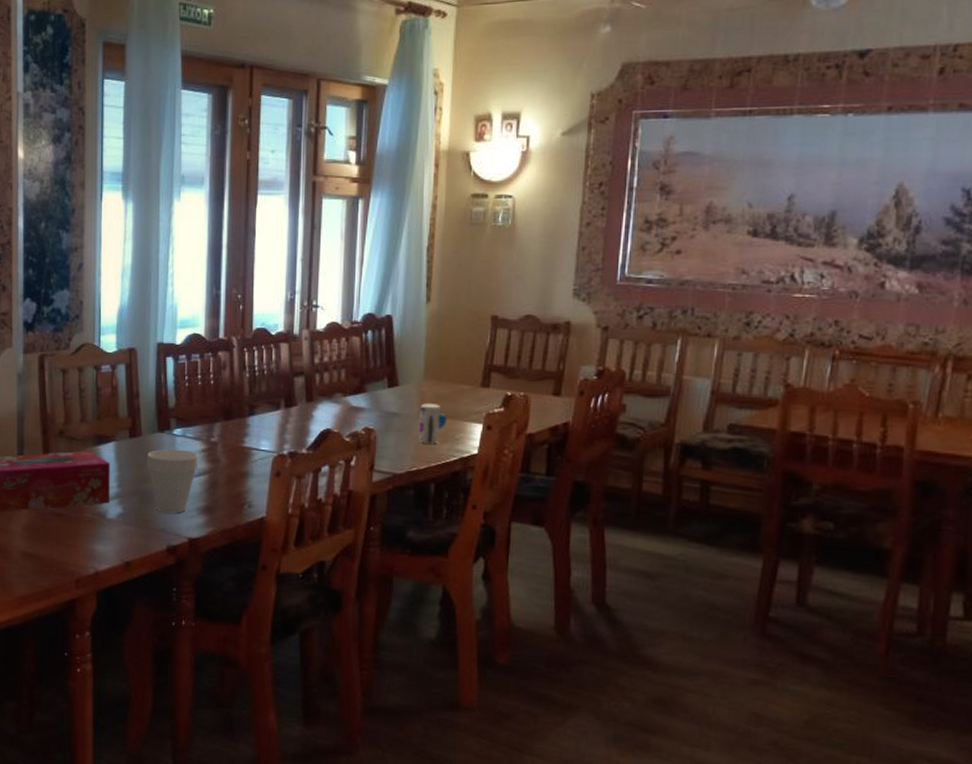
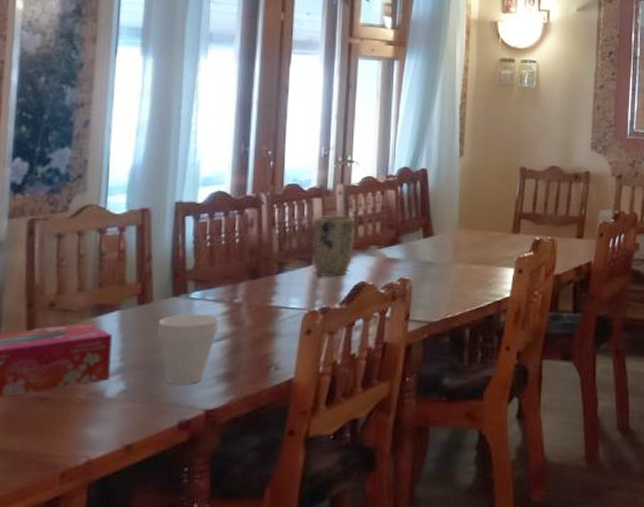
plant pot: none [279,361,320,422] -> present [311,215,355,277]
toy: present [418,403,447,445] -> none [453,251,481,291]

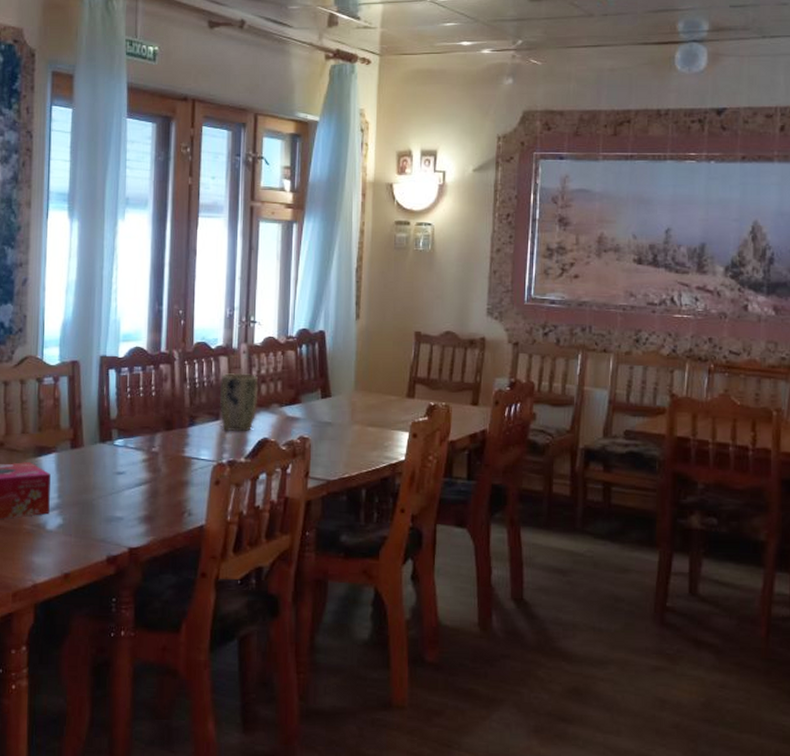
cup: present [156,313,219,385] -> none [87,459,140,523]

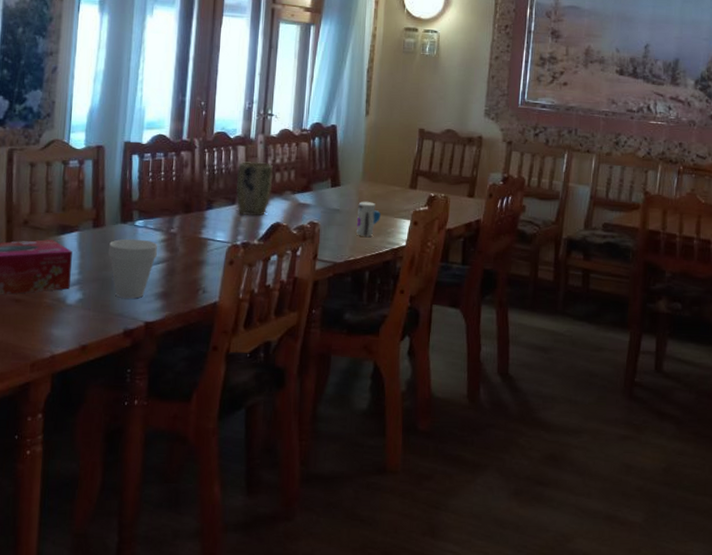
cup: none [87,459,140,523] -> present [107,238,158,299]
toy: none [350,413,376,452] -> present [356,202,381,238]

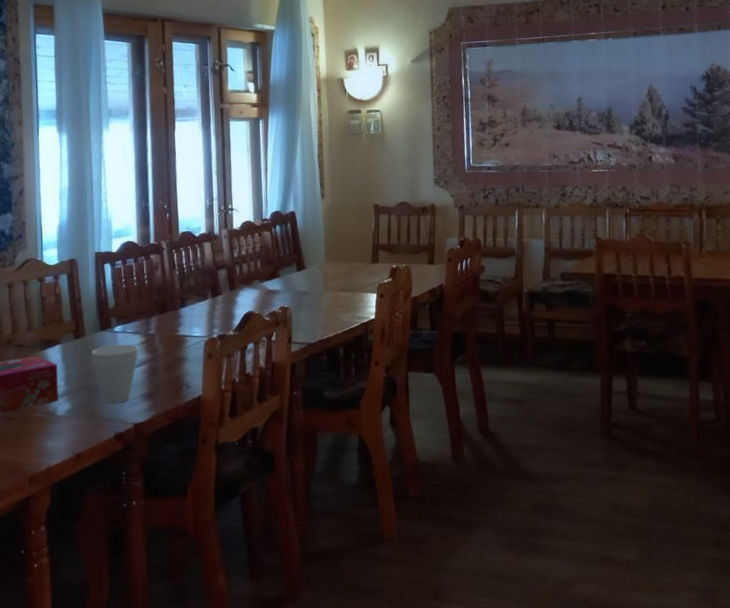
plant pot: present [235,161,273,216] -> none [205,255,241,309]
toy: present [356,202,381,238] -> none [324,280,348,316]

